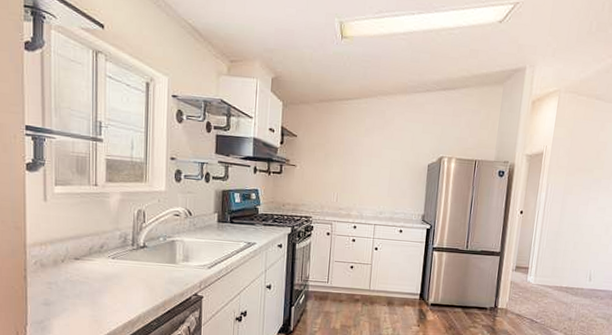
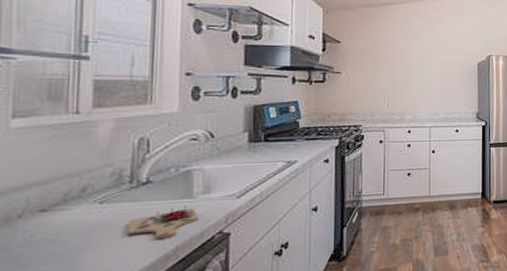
cutting board: none [131,269,179,293] -> present [127,205,198,239]

